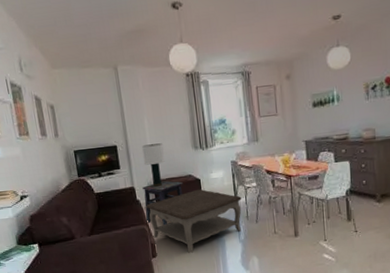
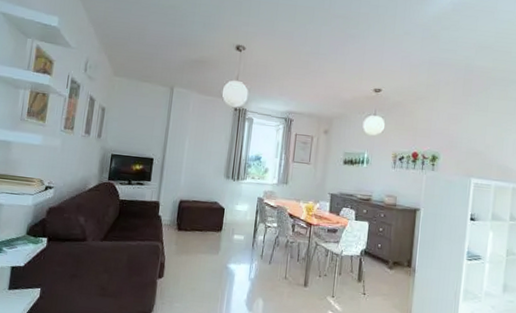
lamp: present [141,143,166,187] -> none [174,164,198,207]
side table: present [142,180,183,226] -> none [162,202,207,247]
coffee table: present [146,189,242,253] -> none [165,217,260,281]

